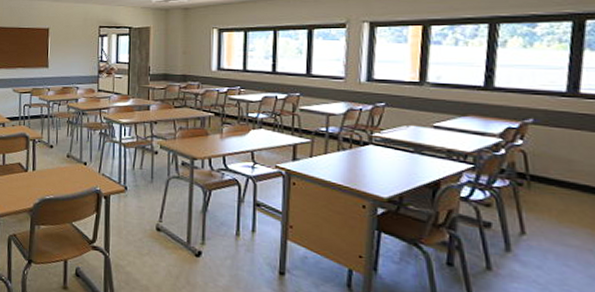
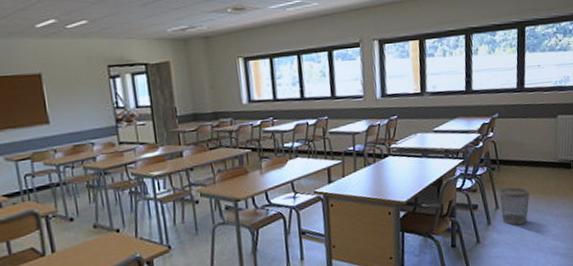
wastebasket: none [528,210,581,264] -> present [499,187,530,226]

